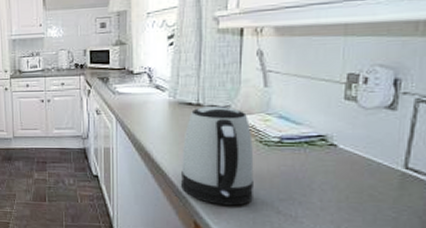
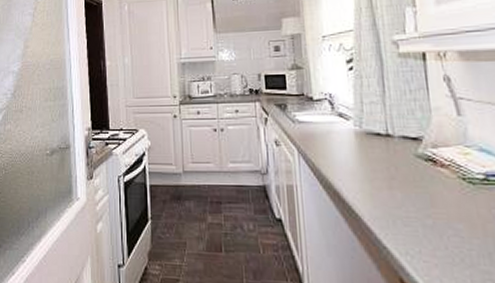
kettle: present [180,107,254,206] -> none [376,138,466,259]

